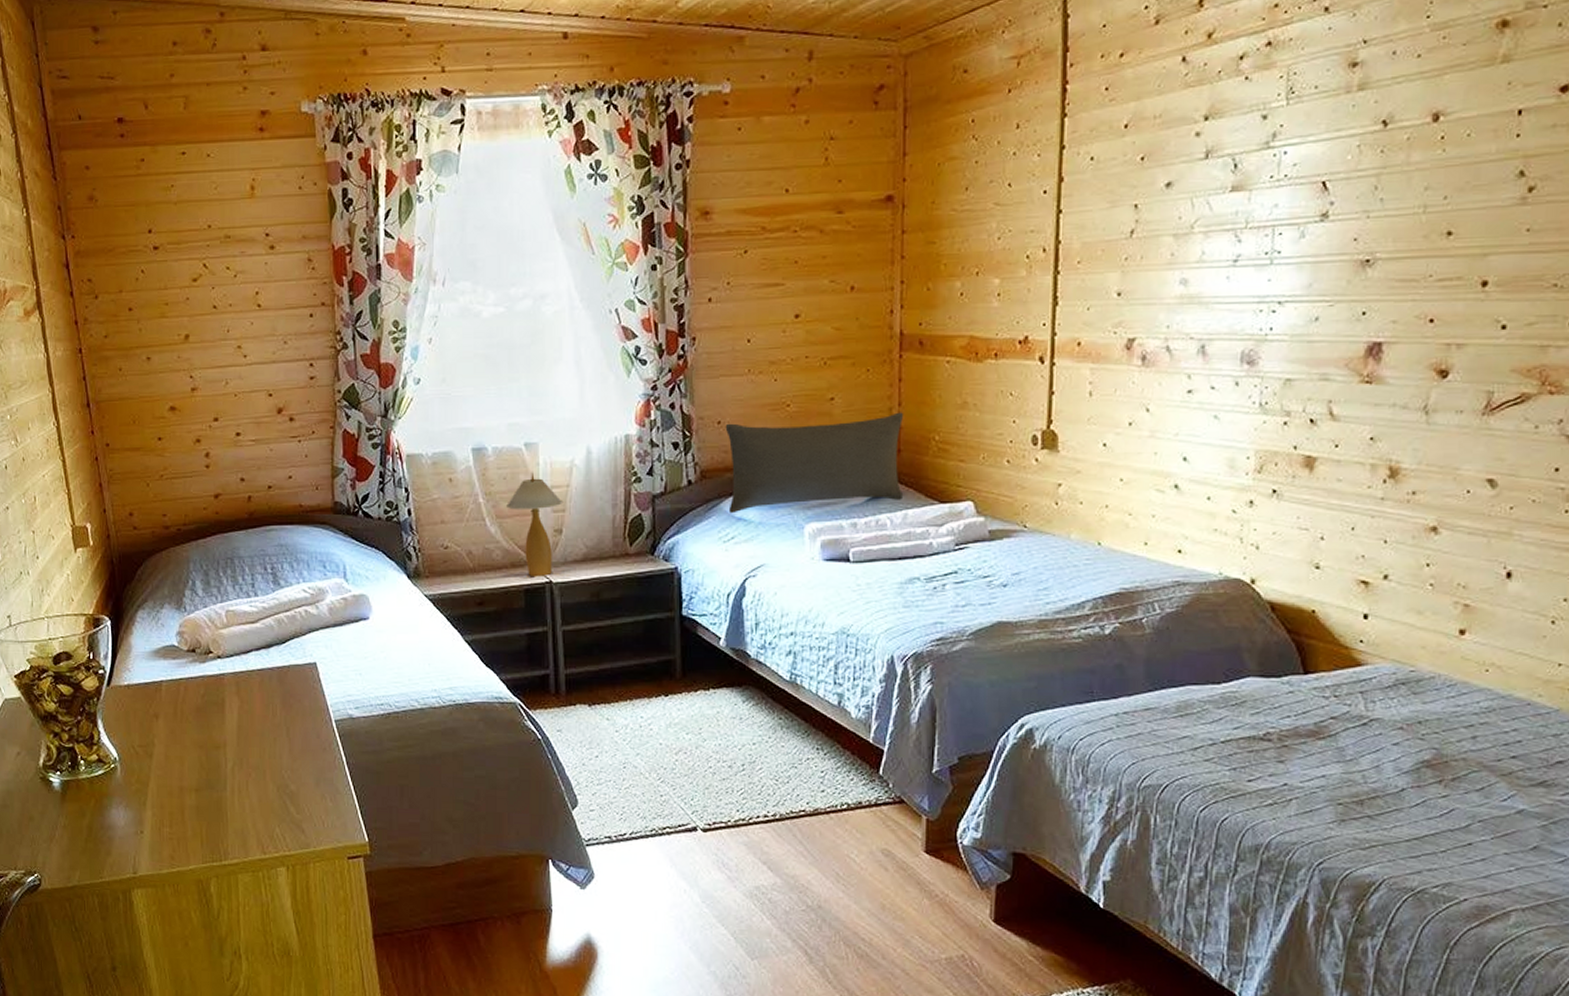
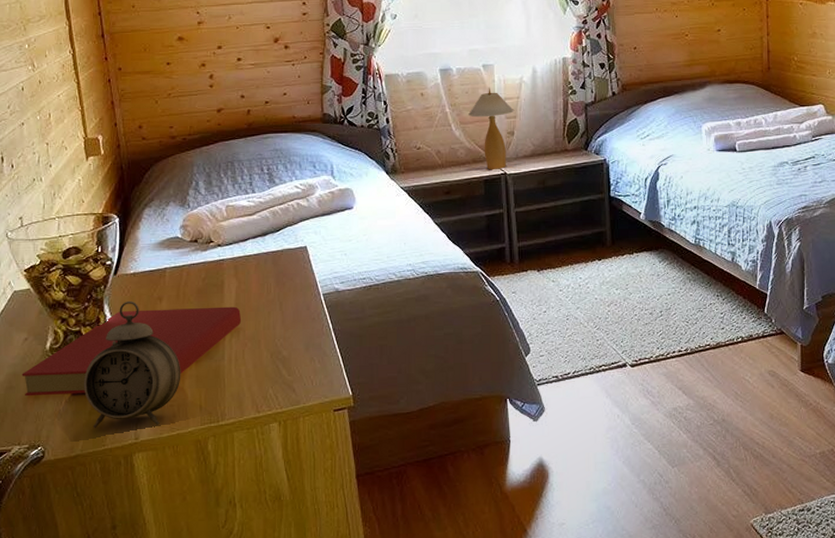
book: none [15,727,245,819] -> present [21,306,242,397]
alarm clock: none [79,716,181,859] -> present [84,300,181,428]
pillow: present [725,412,903,514] -> none [640,40,773,117]

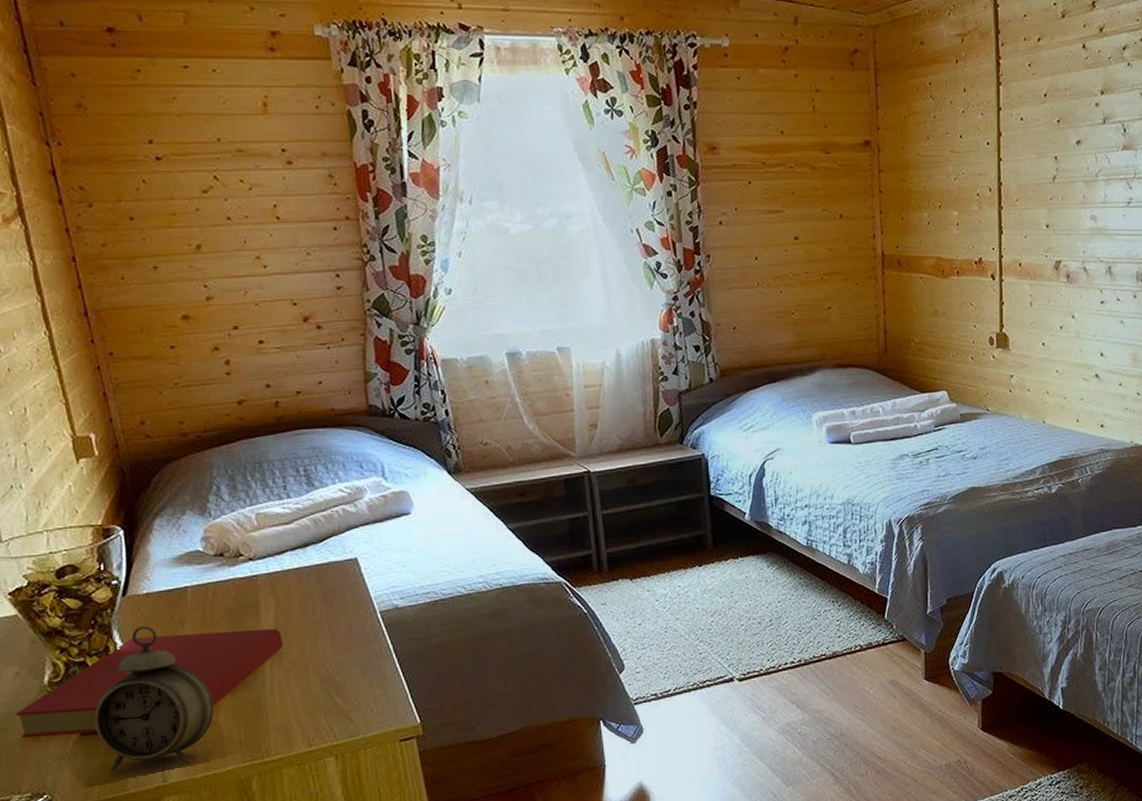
table lamp: present [468,87,515,170] -> none [543,374,597,468]

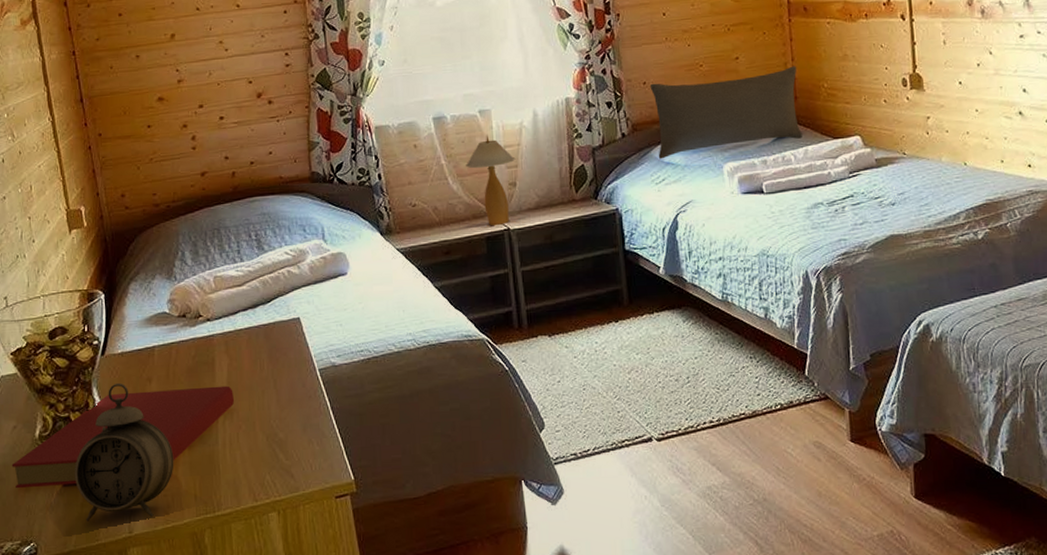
table lamp: none [543,374,597,468] -> present [466,135,516,226]
pillow: none [740,319,891,406] -> present [650,66,802,159]

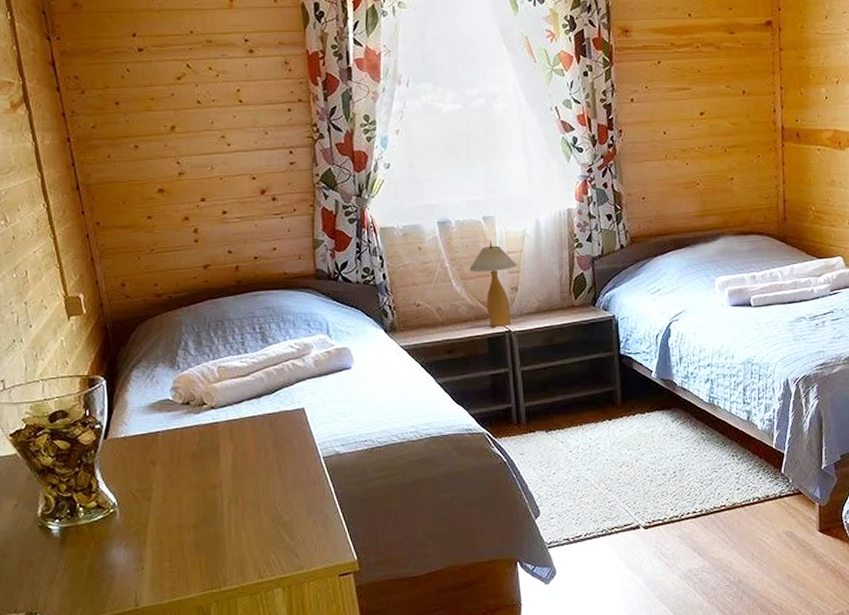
book: present [11,385,235,489] -> none [14,470,240,564]
alarm clock: present [75,382,174,521] -> none [79,465,180,595]
pillow: present [650,66,802,159] -> none [648,188,789,271]

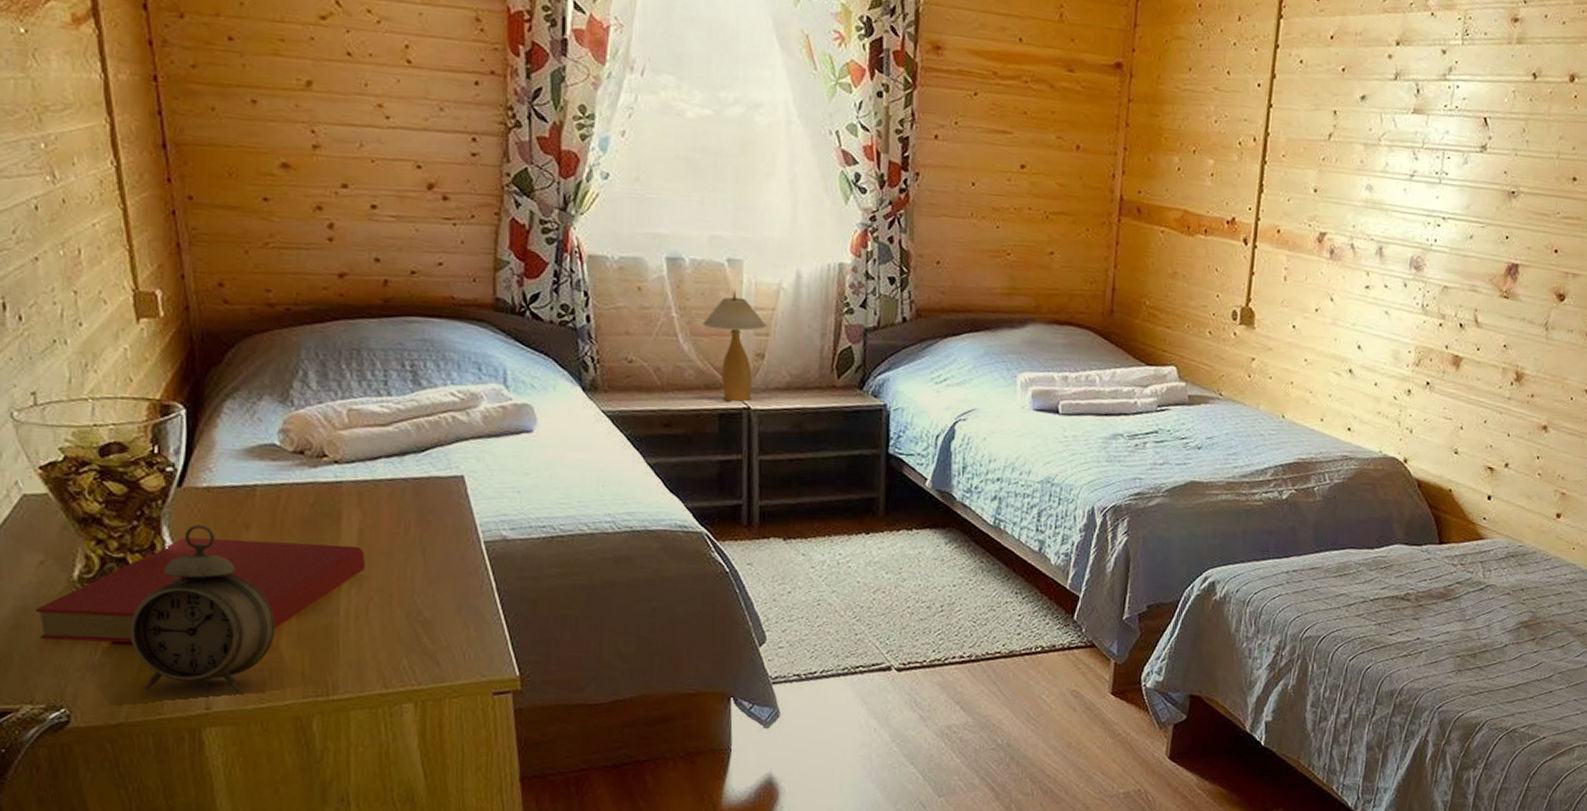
book: none [14,470,240,564] -> present [35,537,366,644]
alarm clock: none [79,465,180,595] -> present [130,524,276,693]

